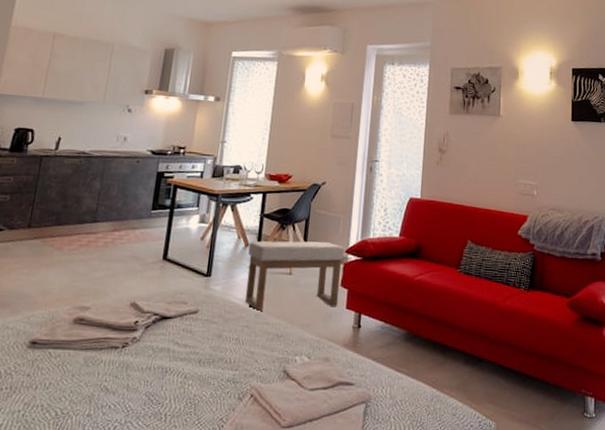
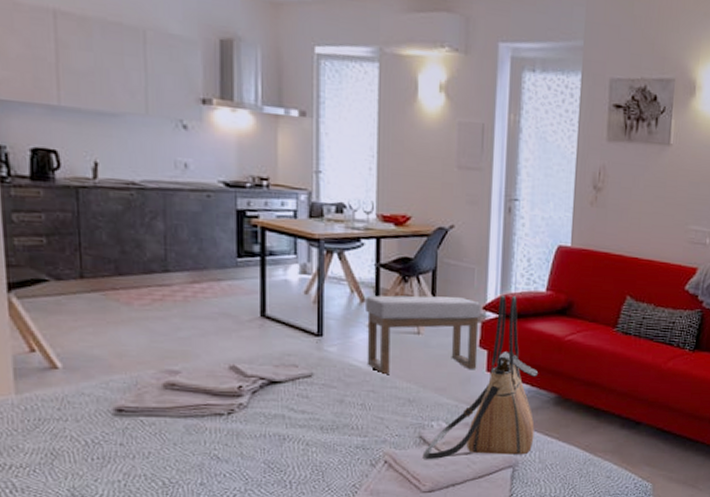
tote bag: none [285,240,391,393] -> present [422,294,538,459]

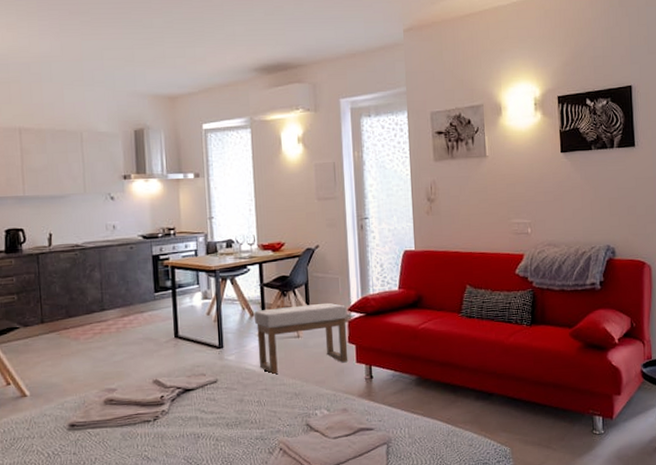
tote bag: present [422,294,538,459] -> none [310,296,402,443]

